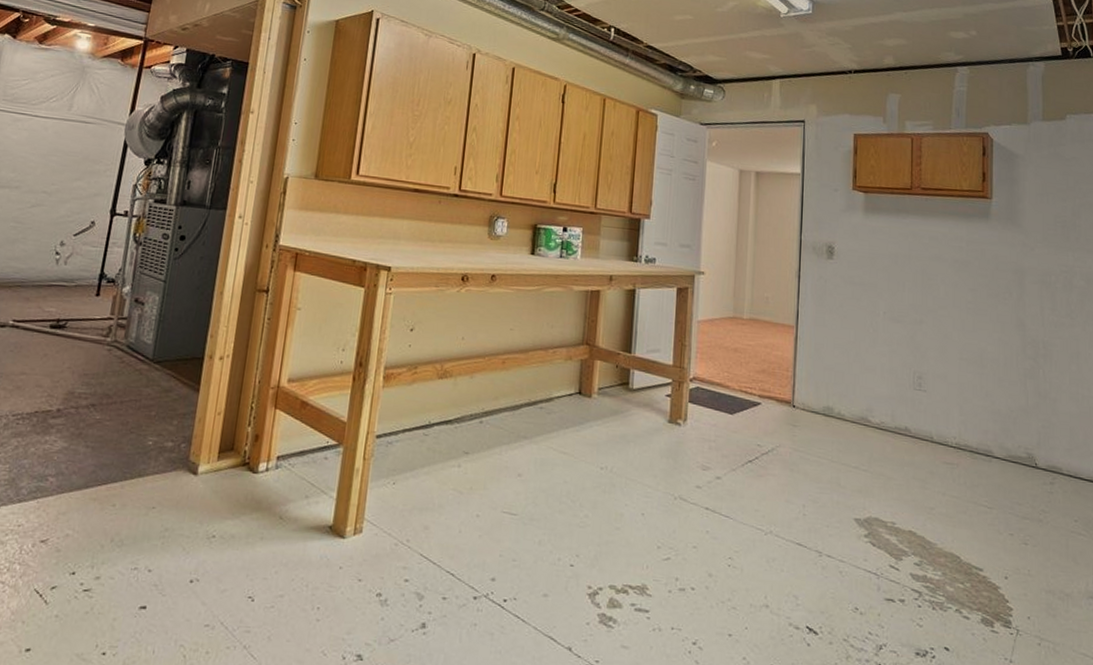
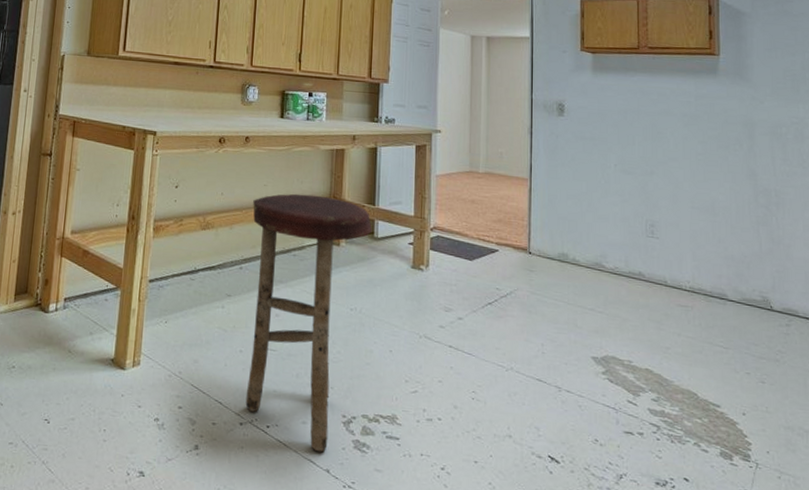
stool: none [480,339,627,628] -> present [245,193,372,452]

